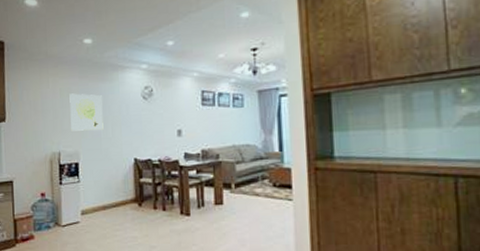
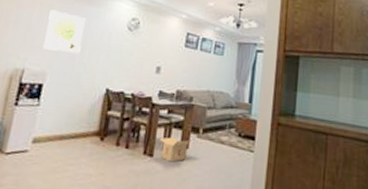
cardboard box: none [192,195,225,219] -> present [159,137,191,162]

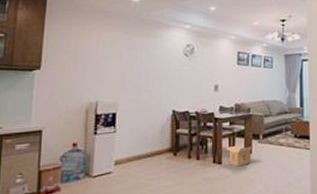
wall art: present [43,10,86,53] -> none [111,46,145,82]

